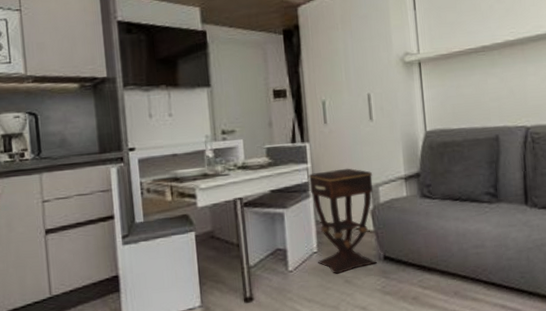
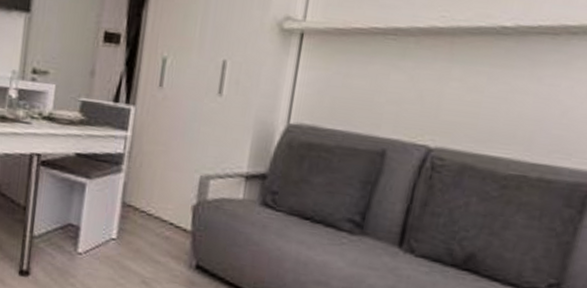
side table: present [308,168,377,275] -> none [113,144,206,272]

